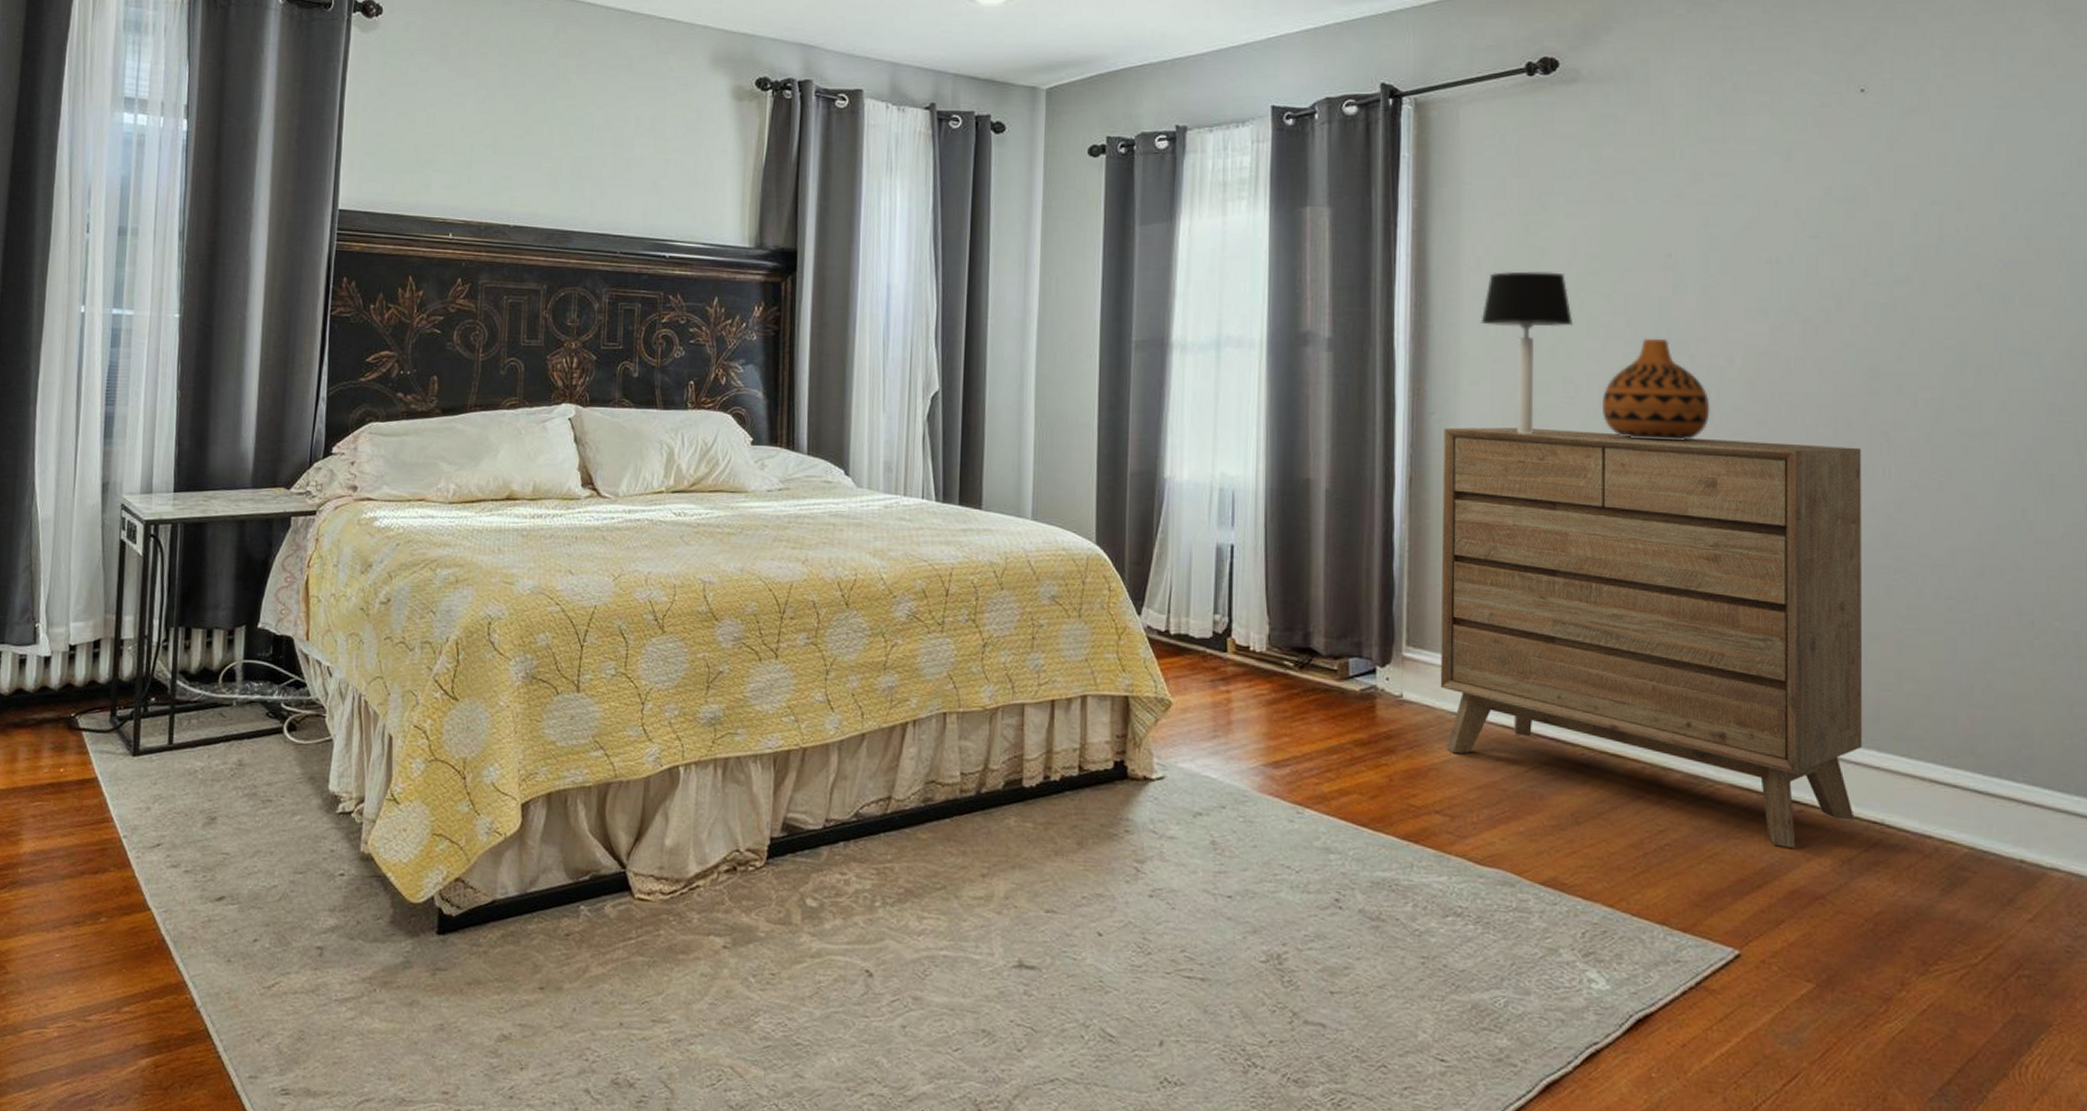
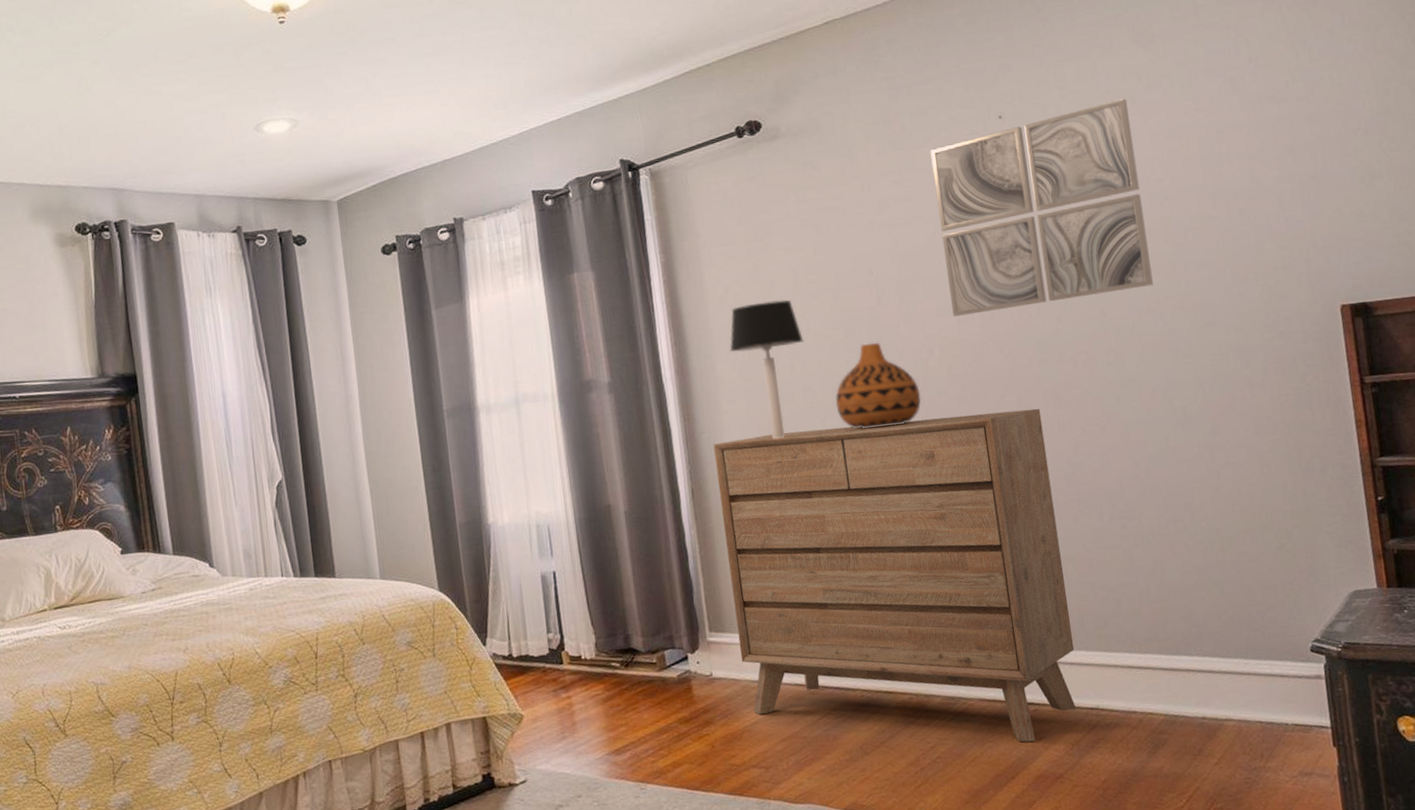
wall art: none [1765,87,2034,323] -> present [930,98,1153,317]

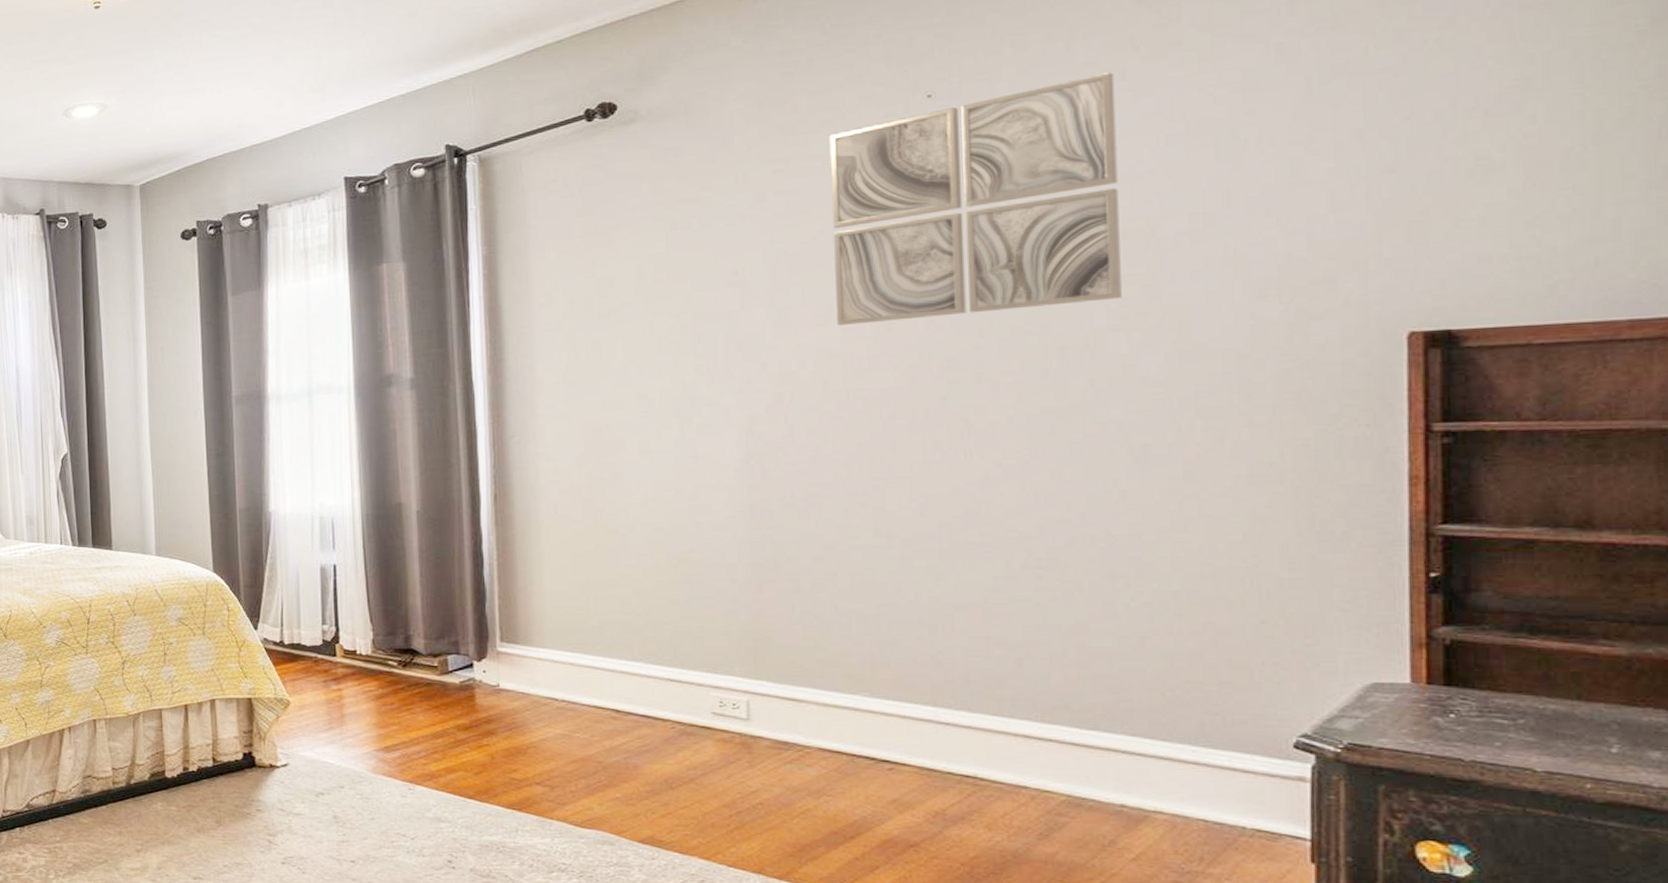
dresser: present [713,408,1077,743] -> none [524,434,953,802]
table lamp: present [729,299,804,438] -> none [553,299,644,447]
vase: present [836,342,921,429] -> none [676,350,784,444]

